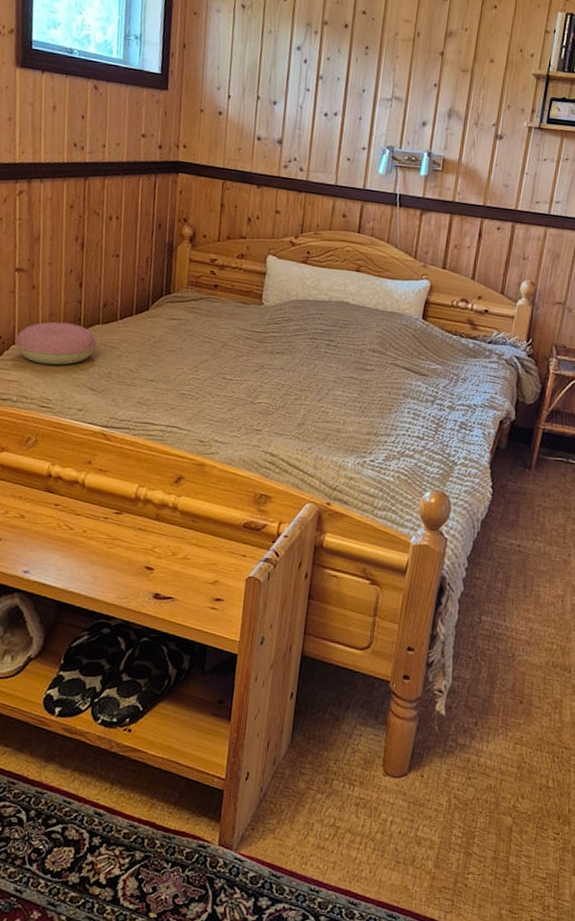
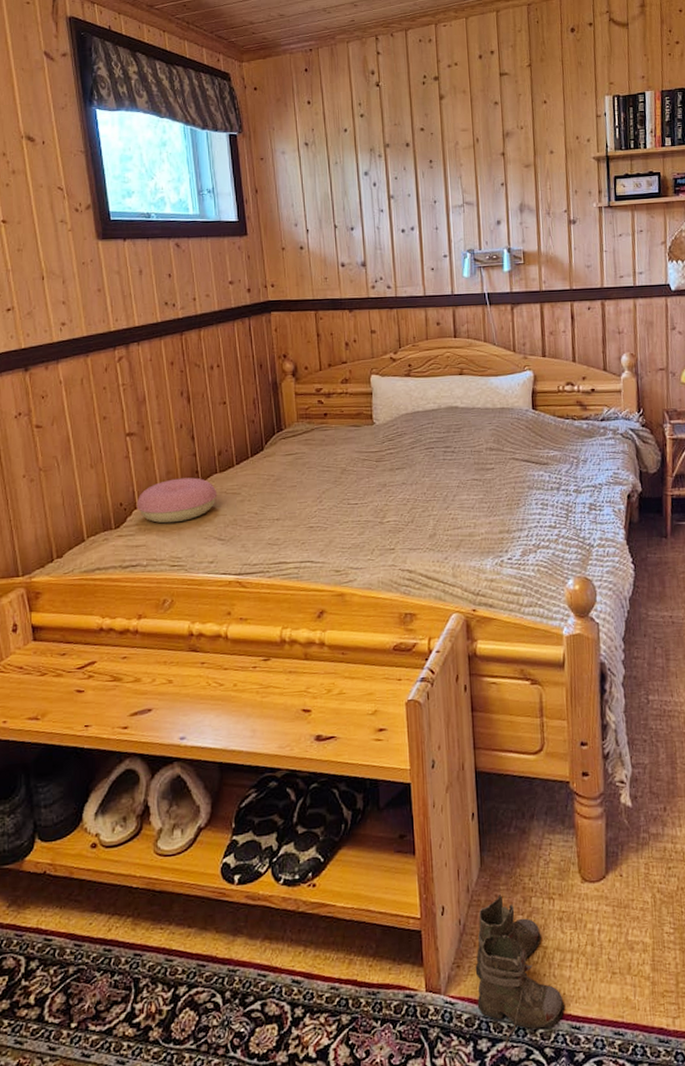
boots: none [264,772,346,910] -> present [475,895,565,1049]

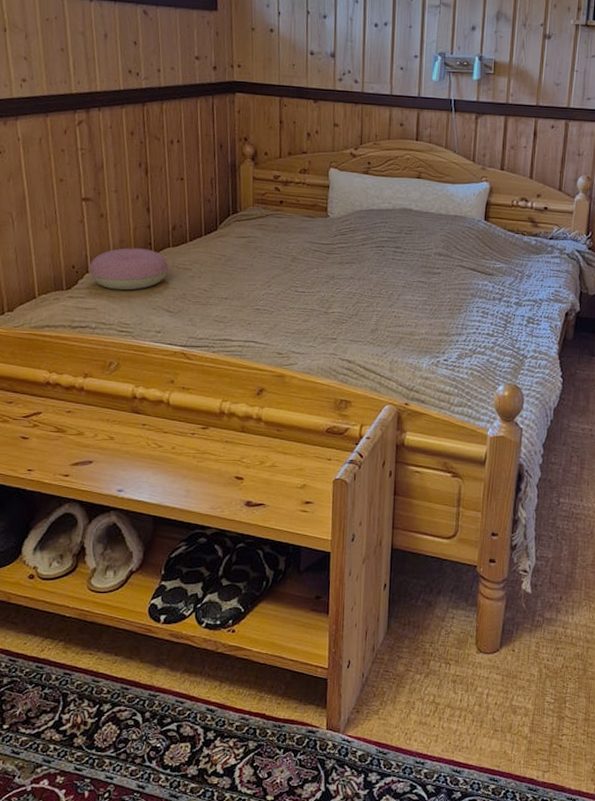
boots: present [475,895,565,1049] -> none [371,656,449,782]

